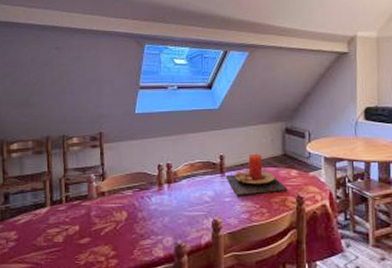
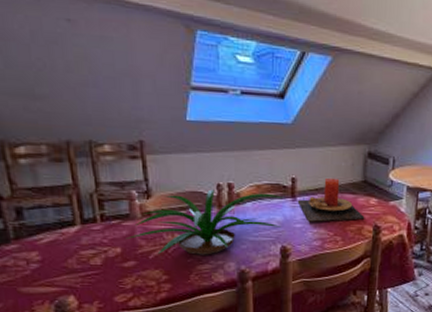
plant: none [83,170,215,231] -> present [126,189,285,255]

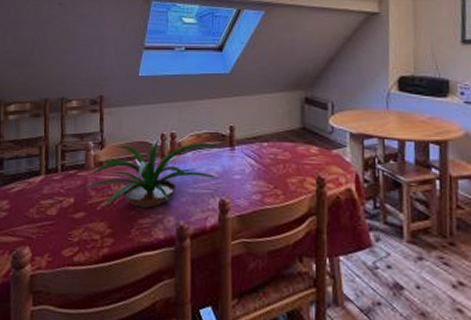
candle: present [297,177,365,223] -> none [235,125,307,174]

